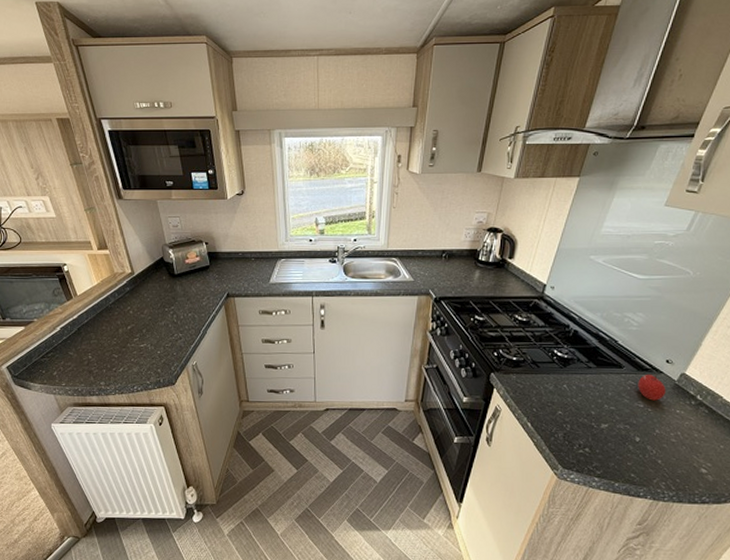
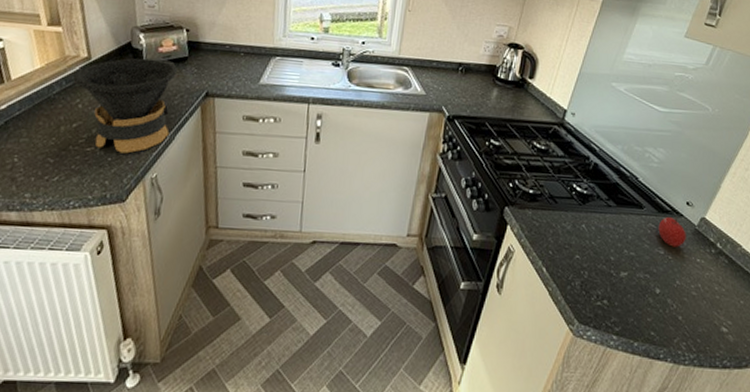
coffee maker: none [123,270,202,347] -> present [73,58,177,154]

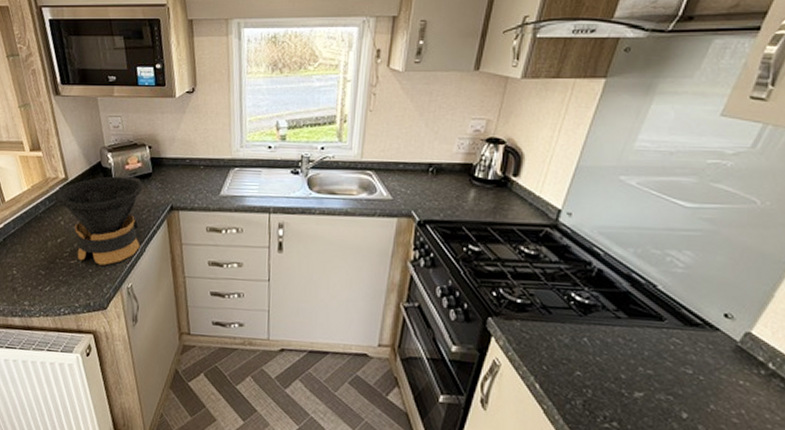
apple: present [658,217,686,247] -> none [684,331,724,367]

